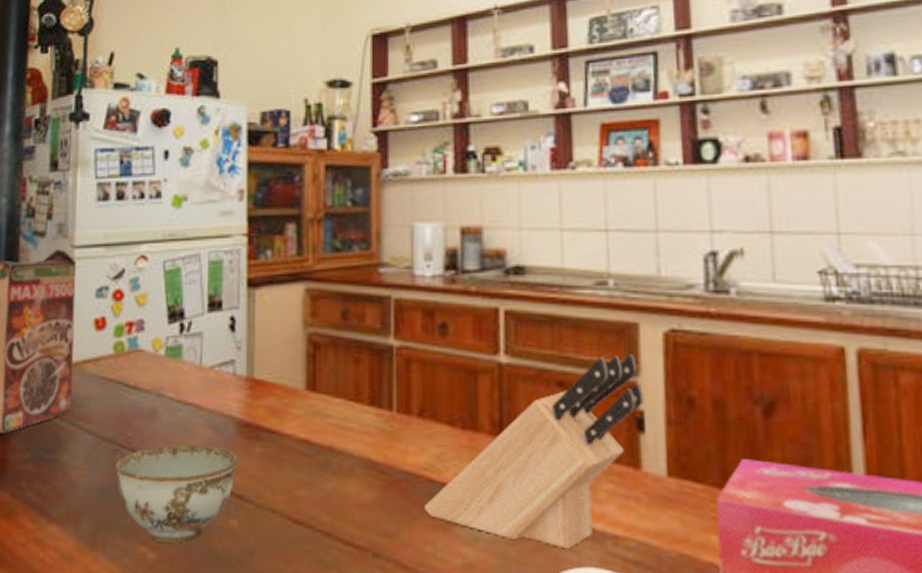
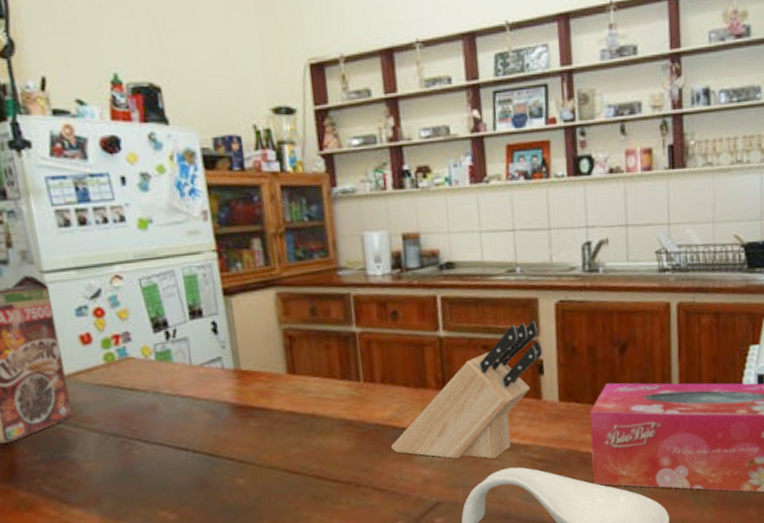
bowl: present [114,444,238,543] -> none [125,426,237,506]

